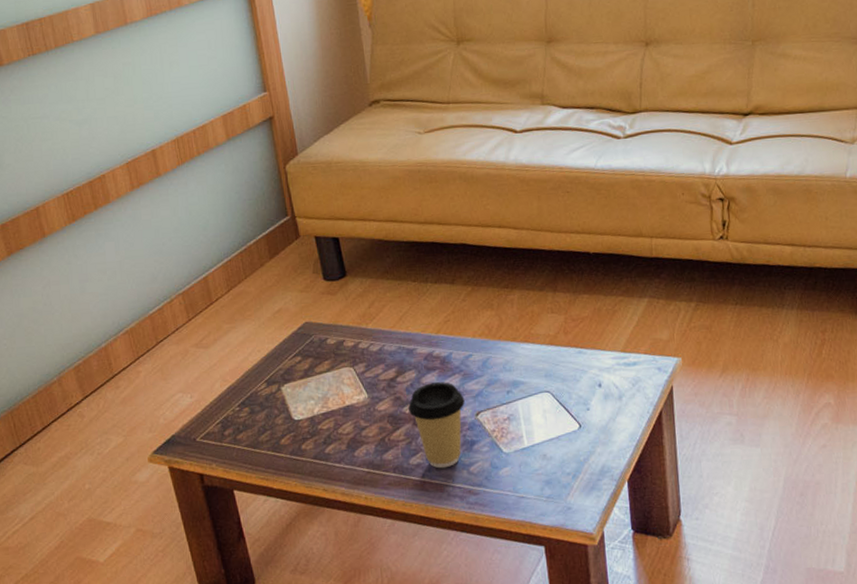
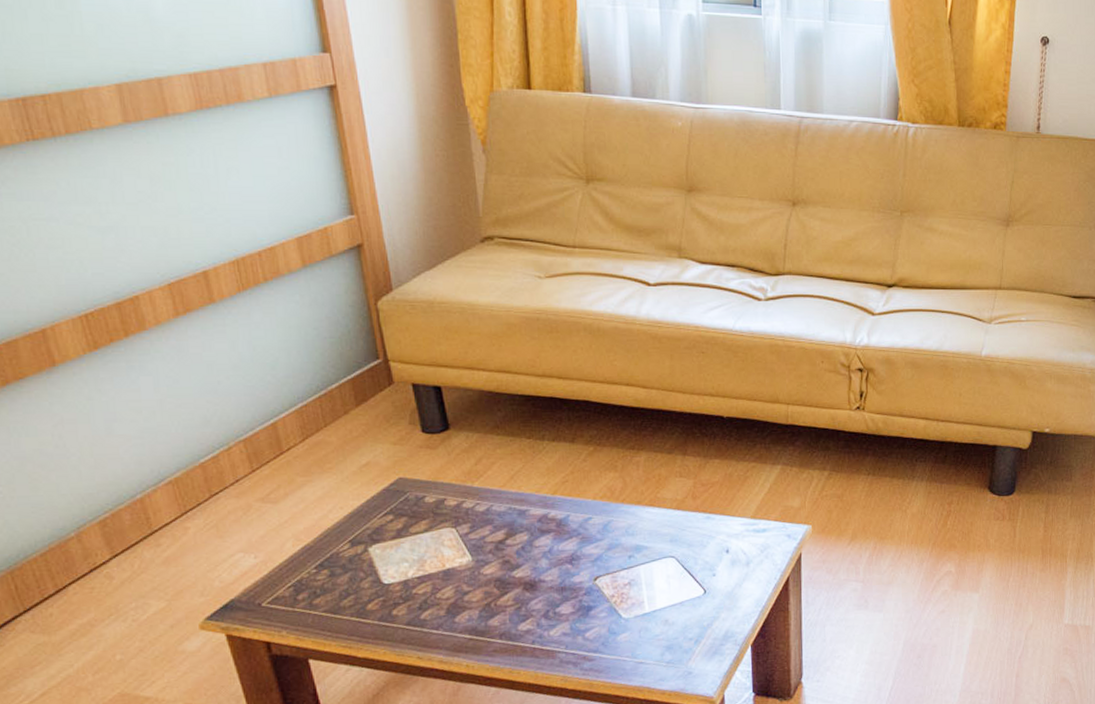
coffee cup: present [408,382,465,469] -> none [518,545,582,635]

